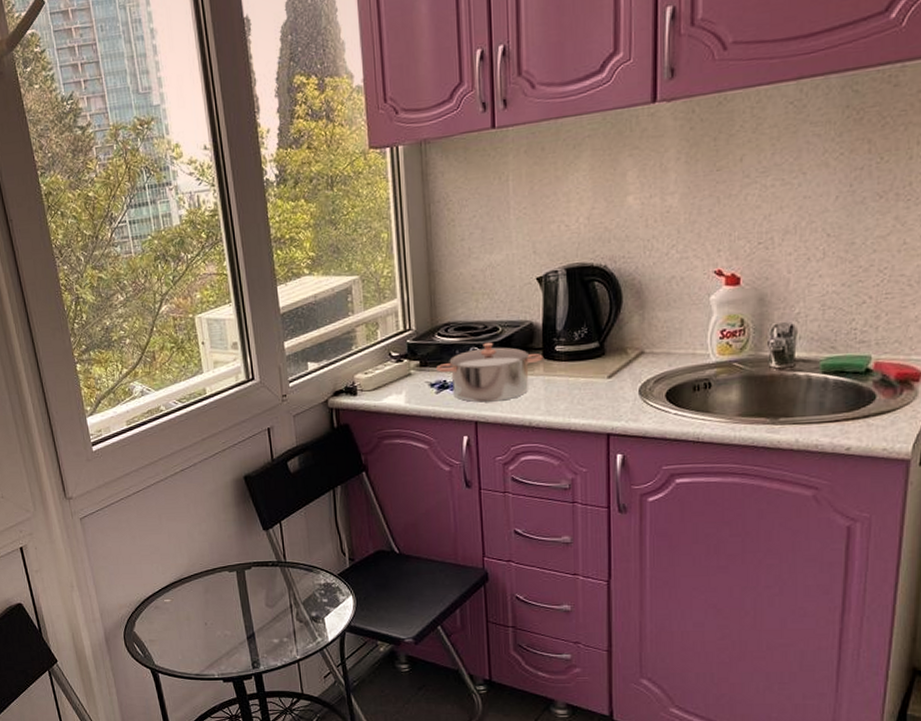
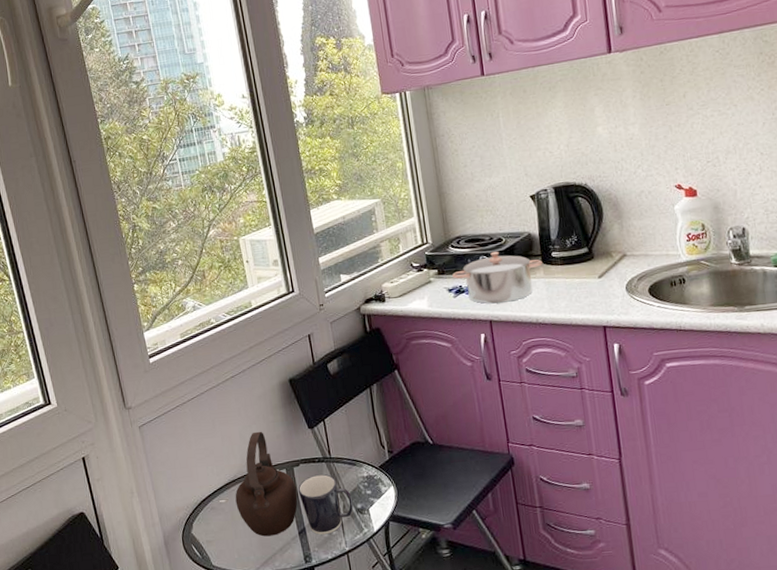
teapot: none [181,530,248,639] -> present [235,431,298,537]
mug: none [248,578,308,642] -> present [297,474,354,535]

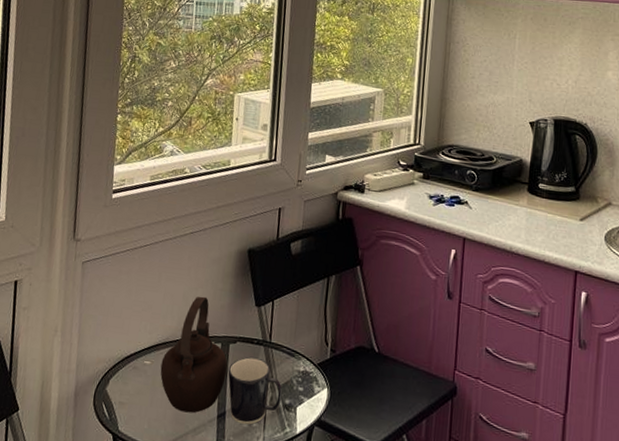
cooking pot: present [452,251,543,304] -> none [436,168,528,224]

